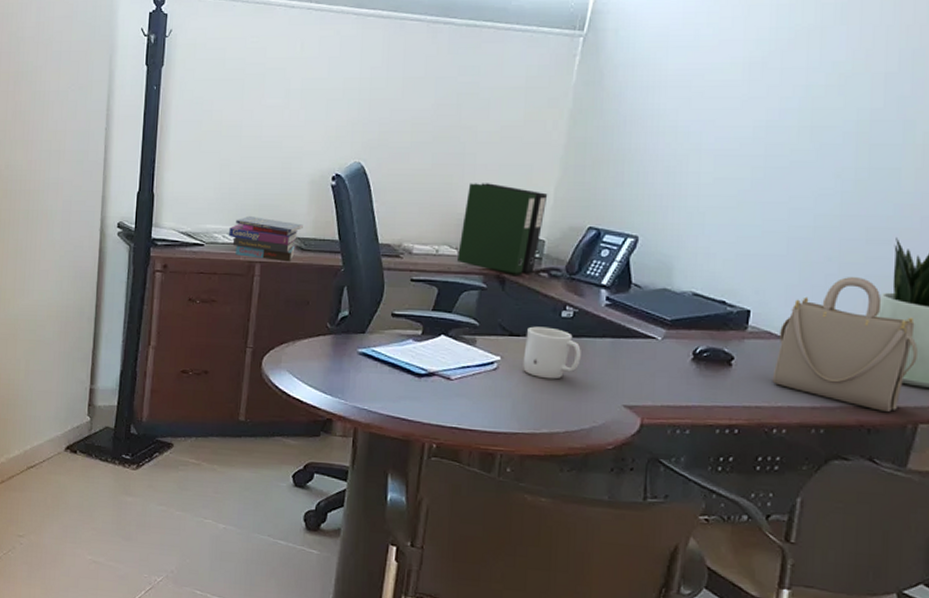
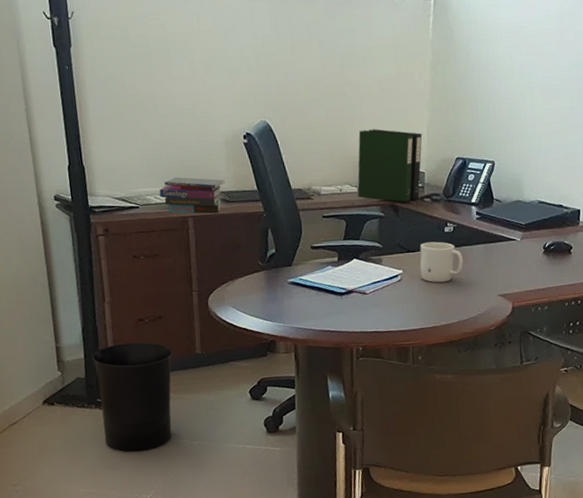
waste bin: none [122,395,213,524] -> present [92,342,173,452]

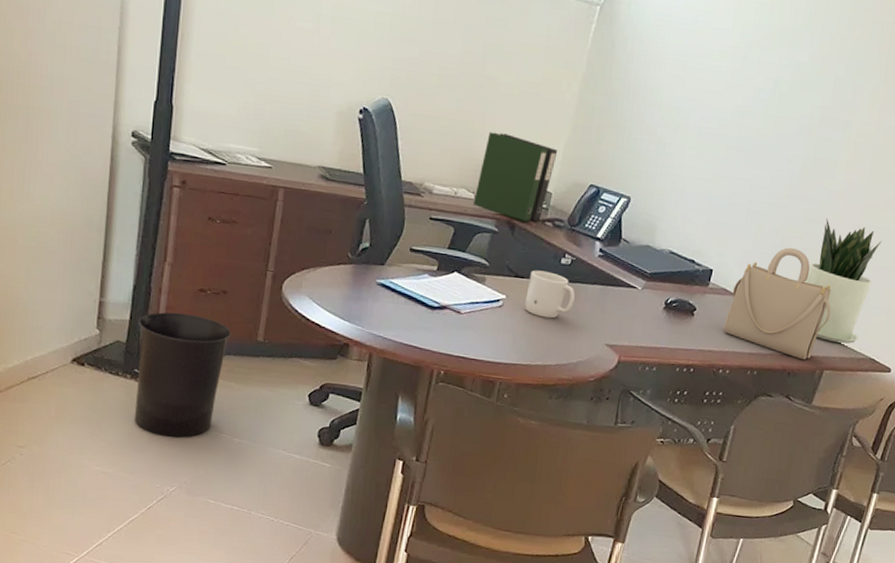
books: present [159,177,225,214] -> none [252,140,329,191]

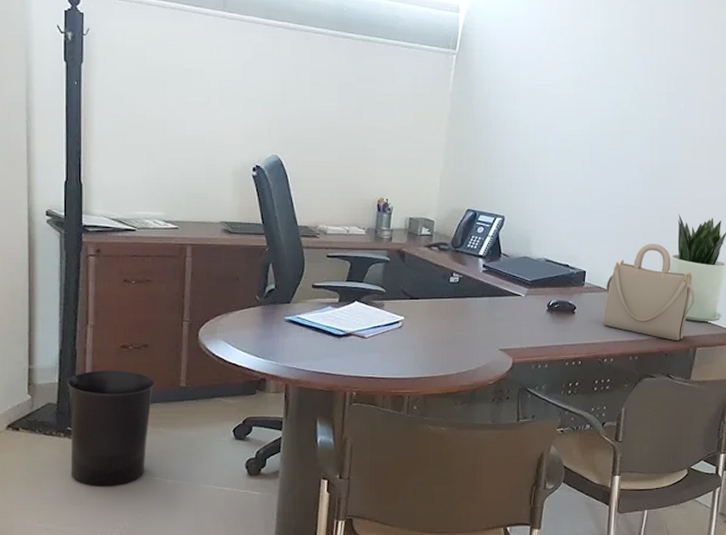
binder: present [474,131,558,224] -> none [365,173,435,251]
mug: present [524,270,575,319] -> none [422,290,466,332]

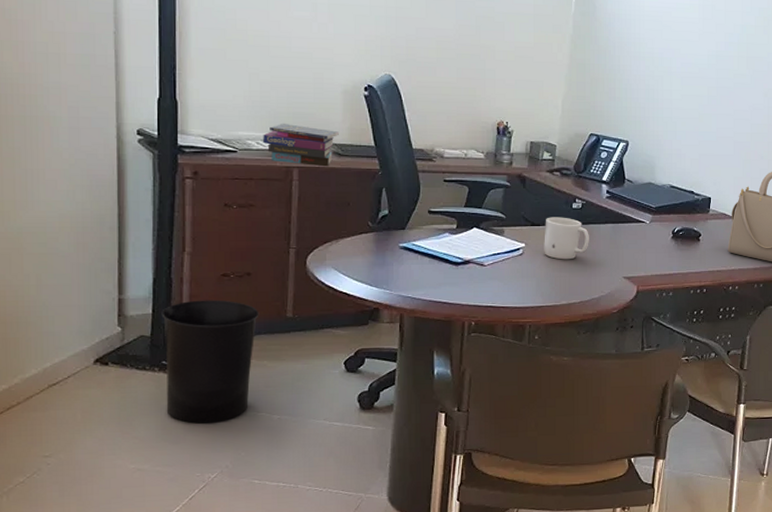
books: none [159,204,229,244] -> present [263,124,339,167]
mug: none [422,290,466,332] -> present [544,217,589,260]

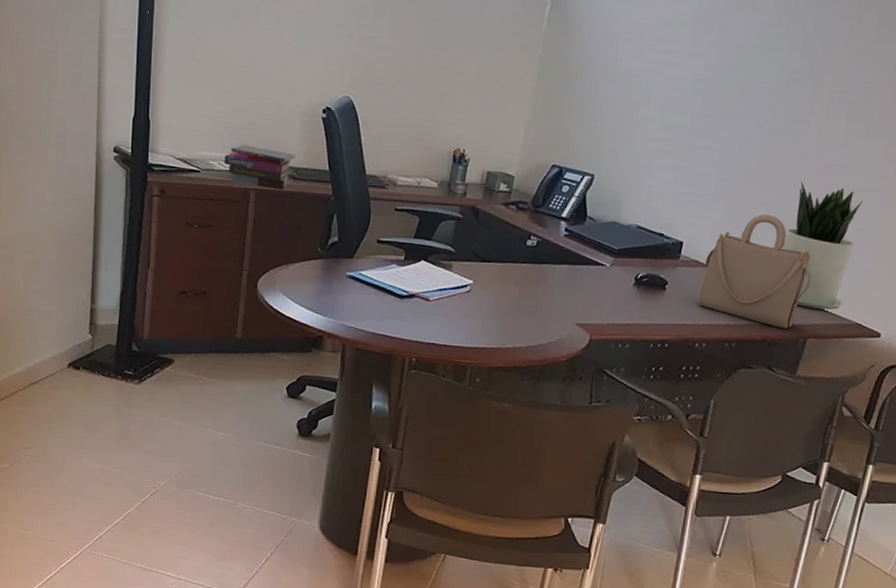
waste bin: present [161,300,259,424] -> none [126,314,212,434]
mug: present [544,217,589,260] -> none [492,253,542,301]

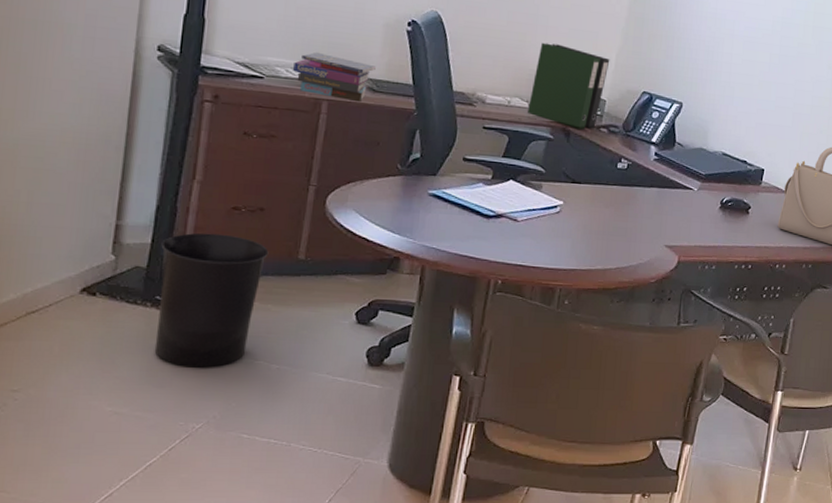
waste bin: none [126,314,212,434] -> present [154,232,269,368]
binder: none [437,120,518,208] -> present [528,42,610,130]

